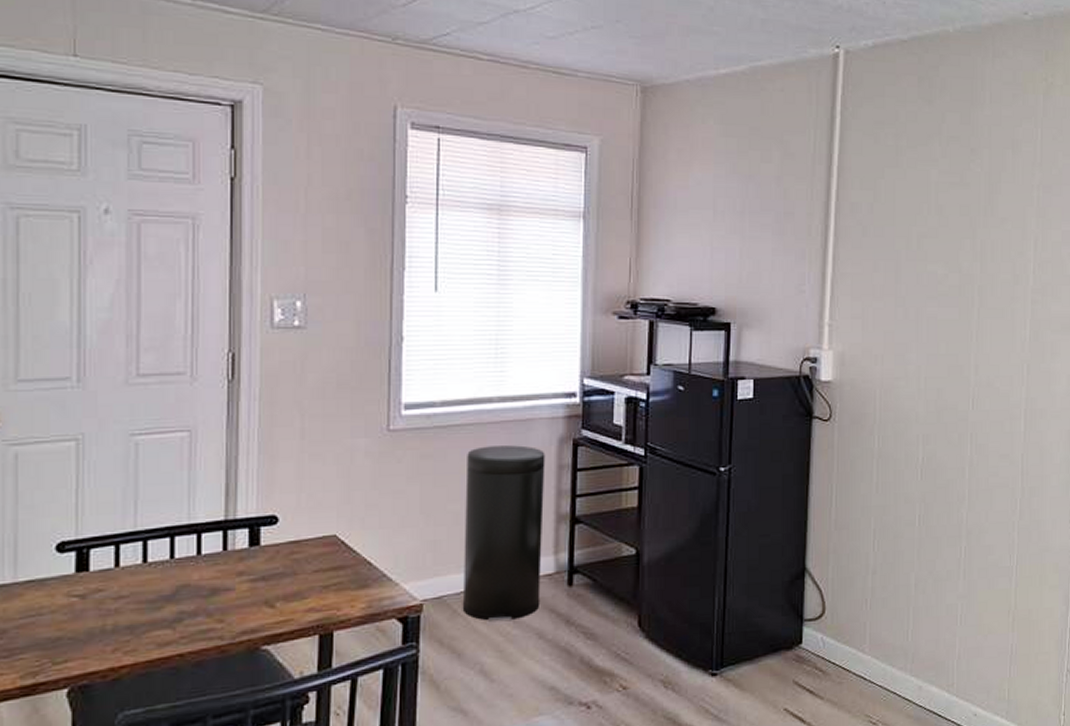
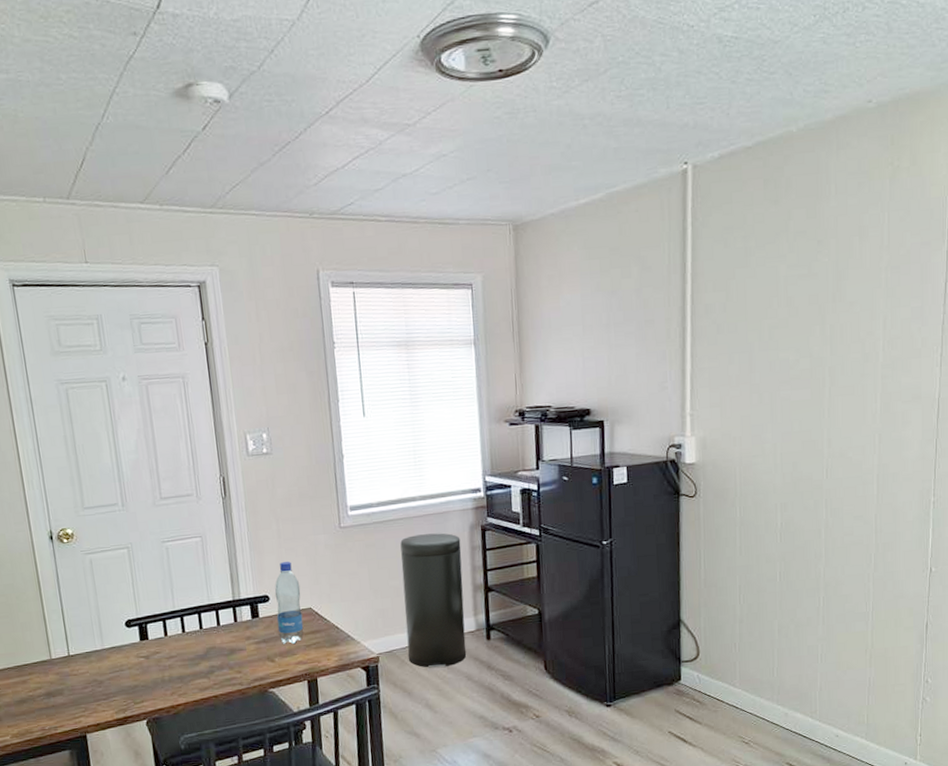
bottle: none [285,471,324,585] -> present [274,561,304,645]

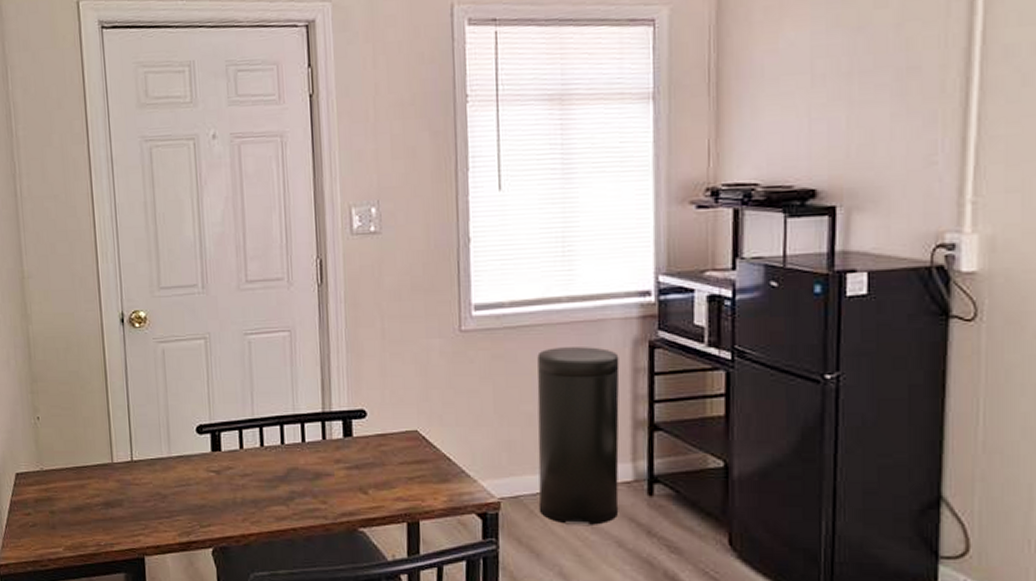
bottle: present [274,561,304,645] -> none [373,370,407,475]

